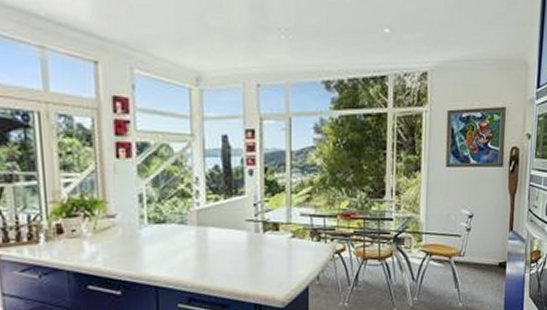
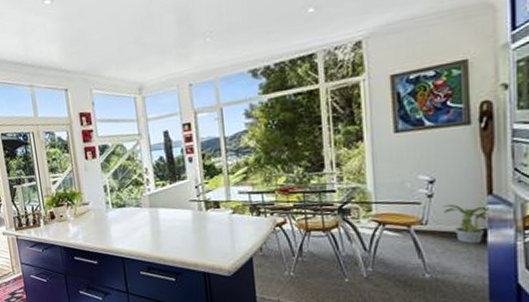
potted plant: none [476,238,509,274] -> present [442,204,489,243]

